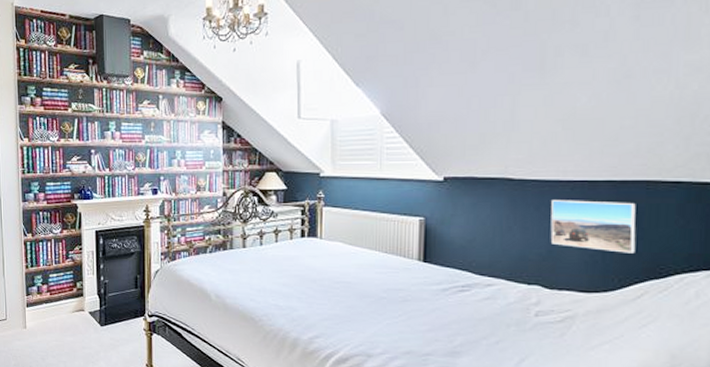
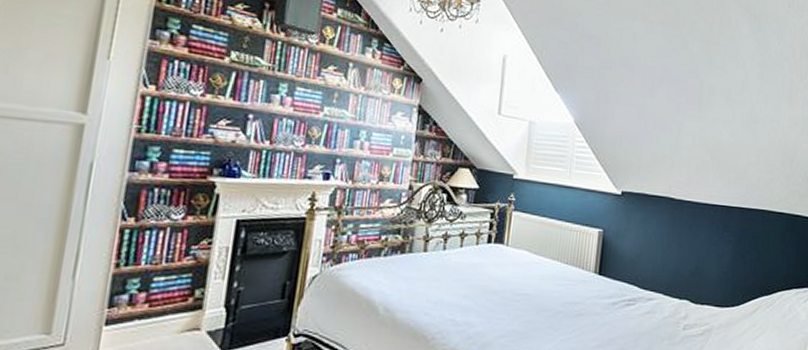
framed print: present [550,200,636,254] -> none [698,221,756,272]

